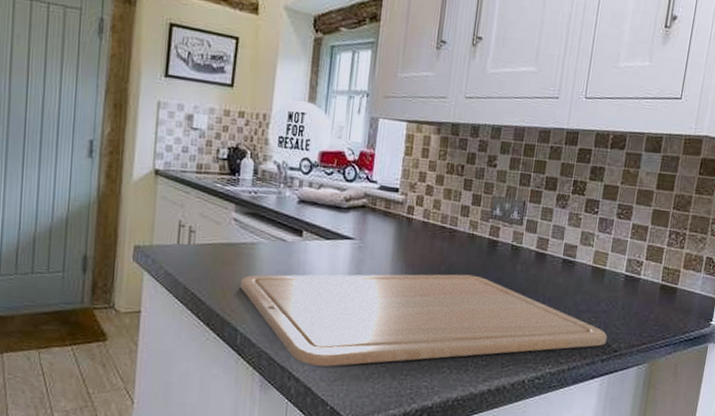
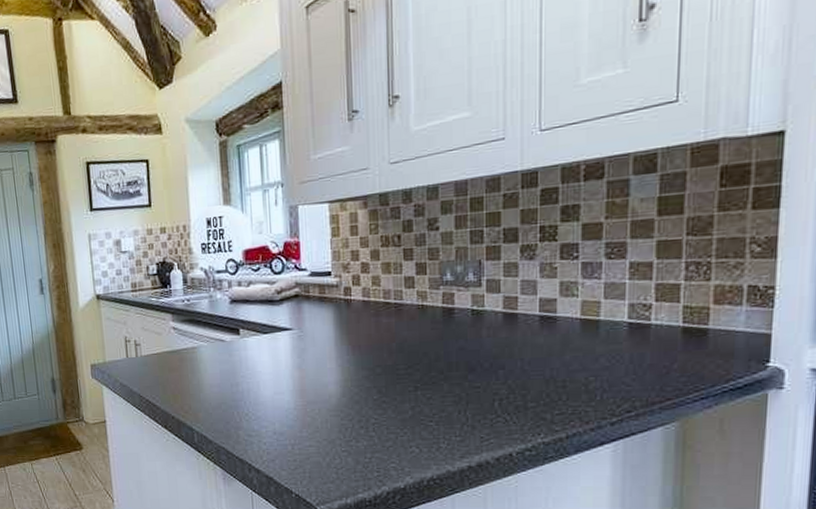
chopping board: present [240,274,608,367] -> none [188,348,615,456]

